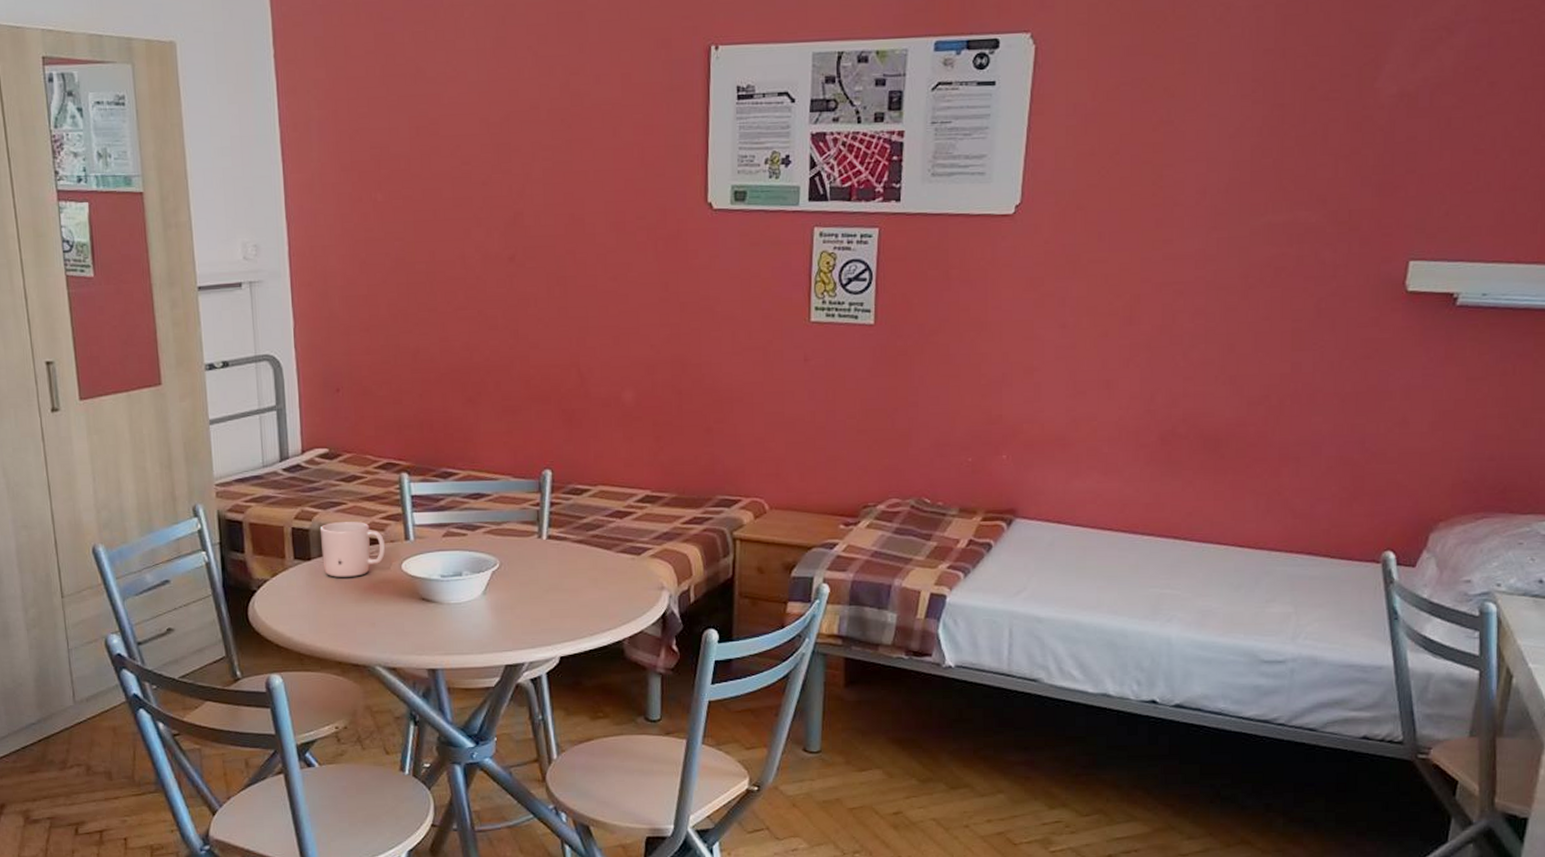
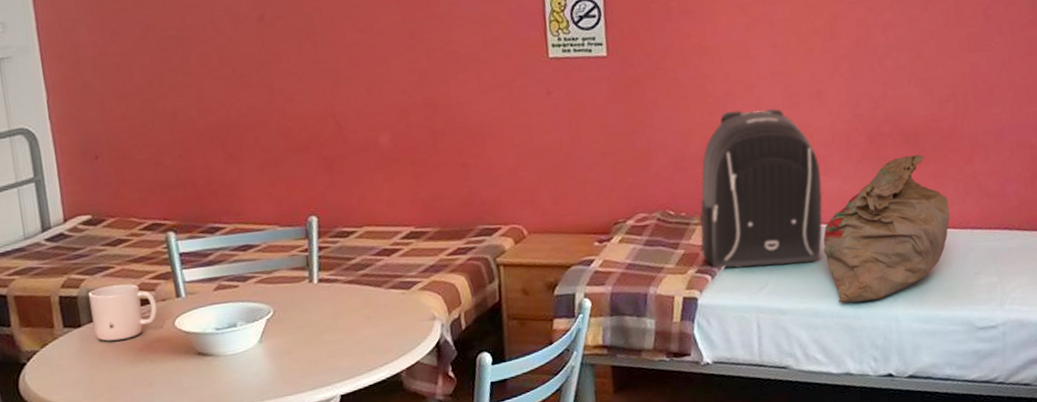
backpack: none [955,394,1101,570] -> present [700,108,823,268]
bag: none [1094,462,1245,619] -> present [823,155,950,303]

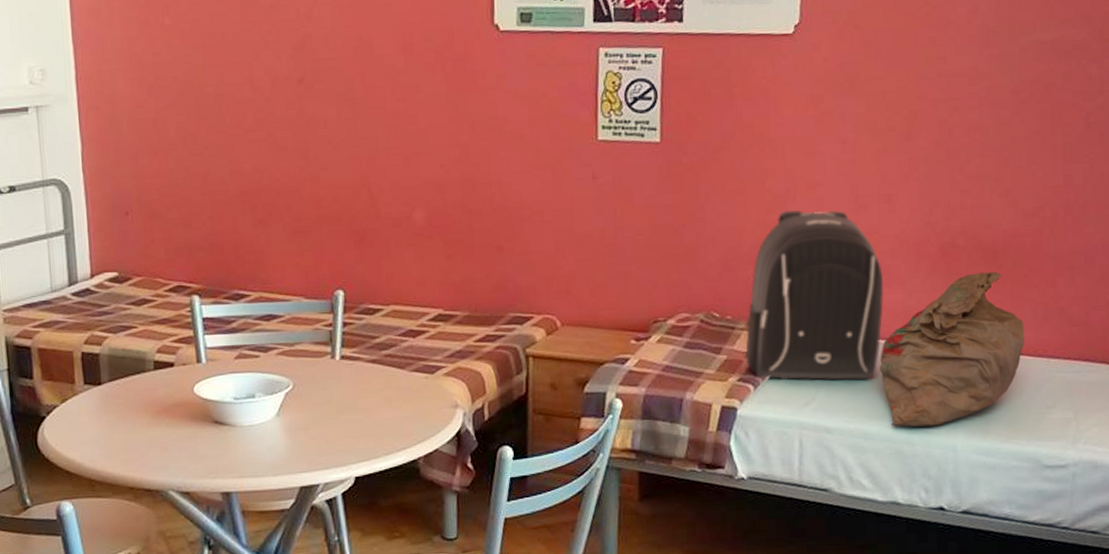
mug: present [88,283,158,342] -> none [110,344,178,403]

